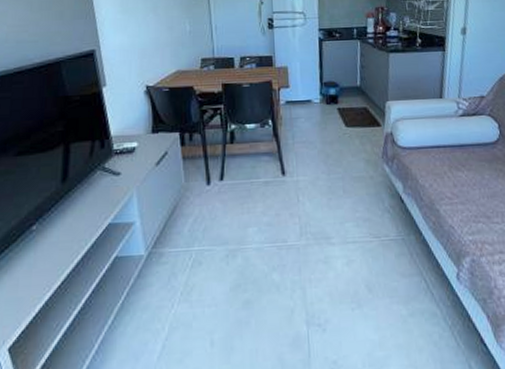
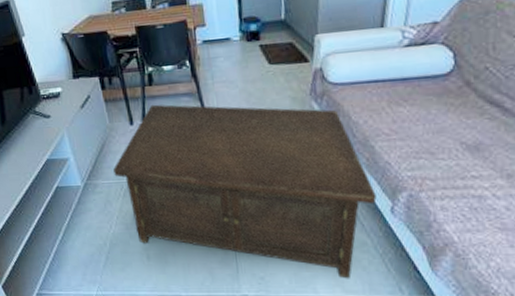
cabinet: none [184,163,444,358] -> present [113,104,377,279]

